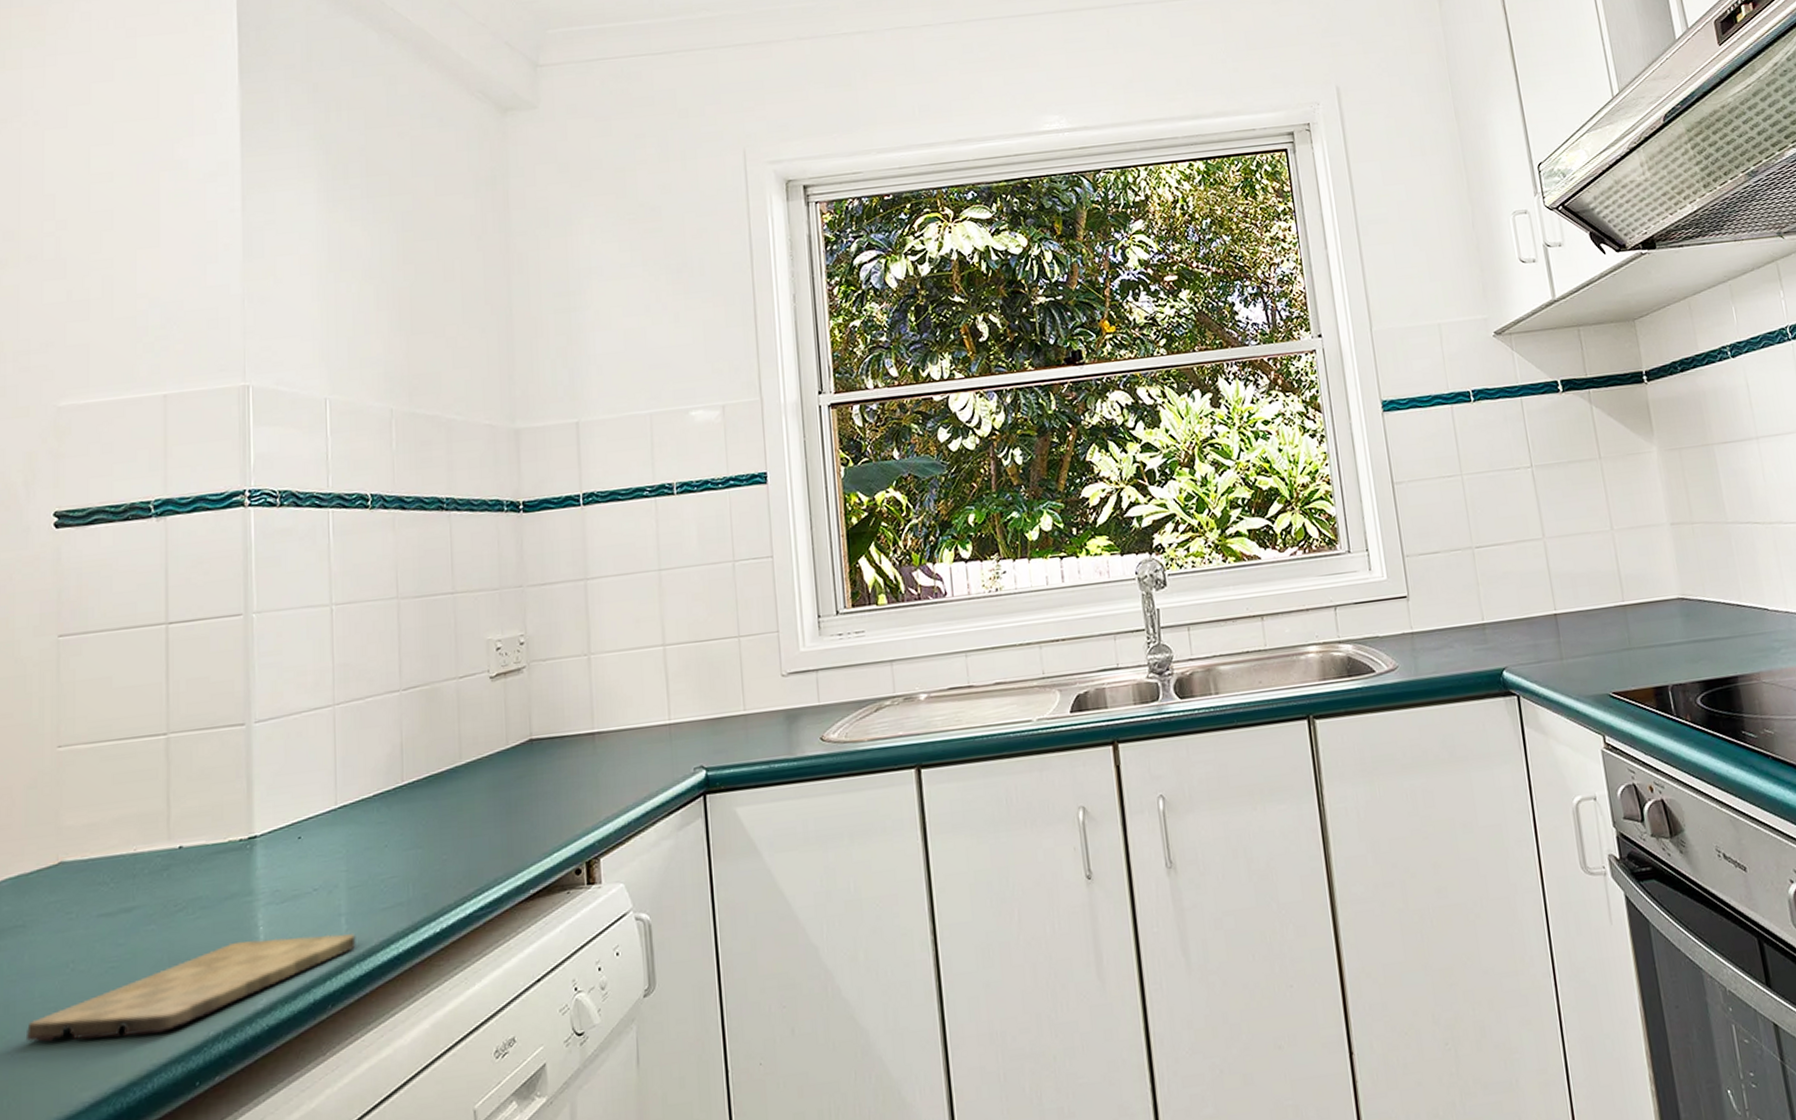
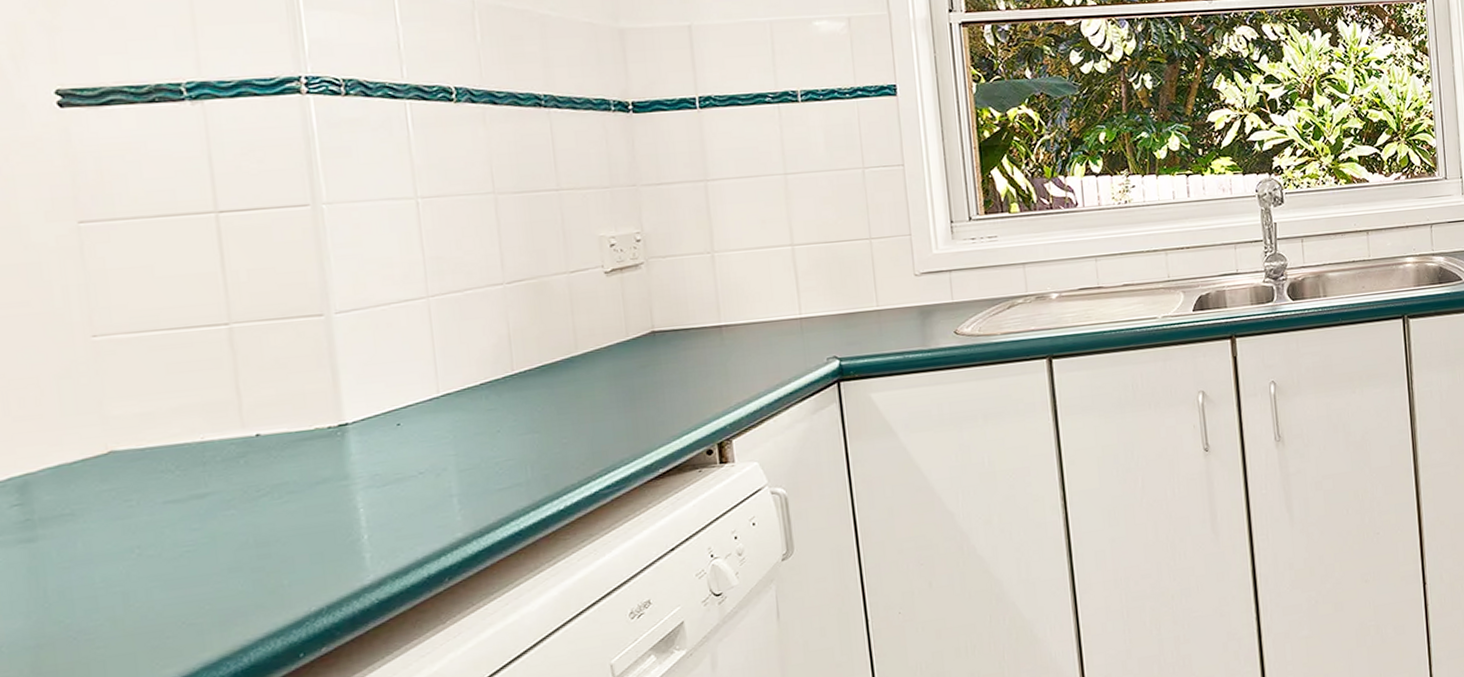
cutting board: present [25,934,356,1042] -> none [89,513,472,625]

